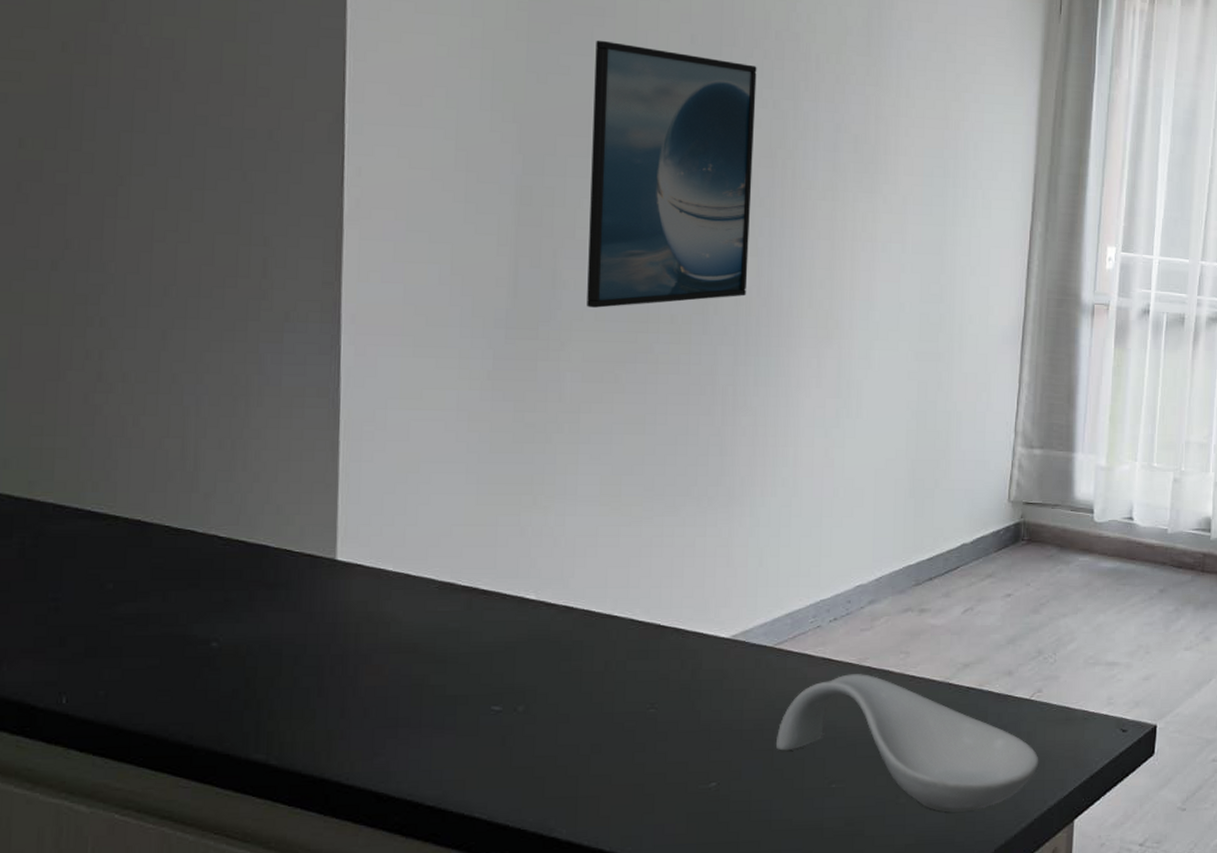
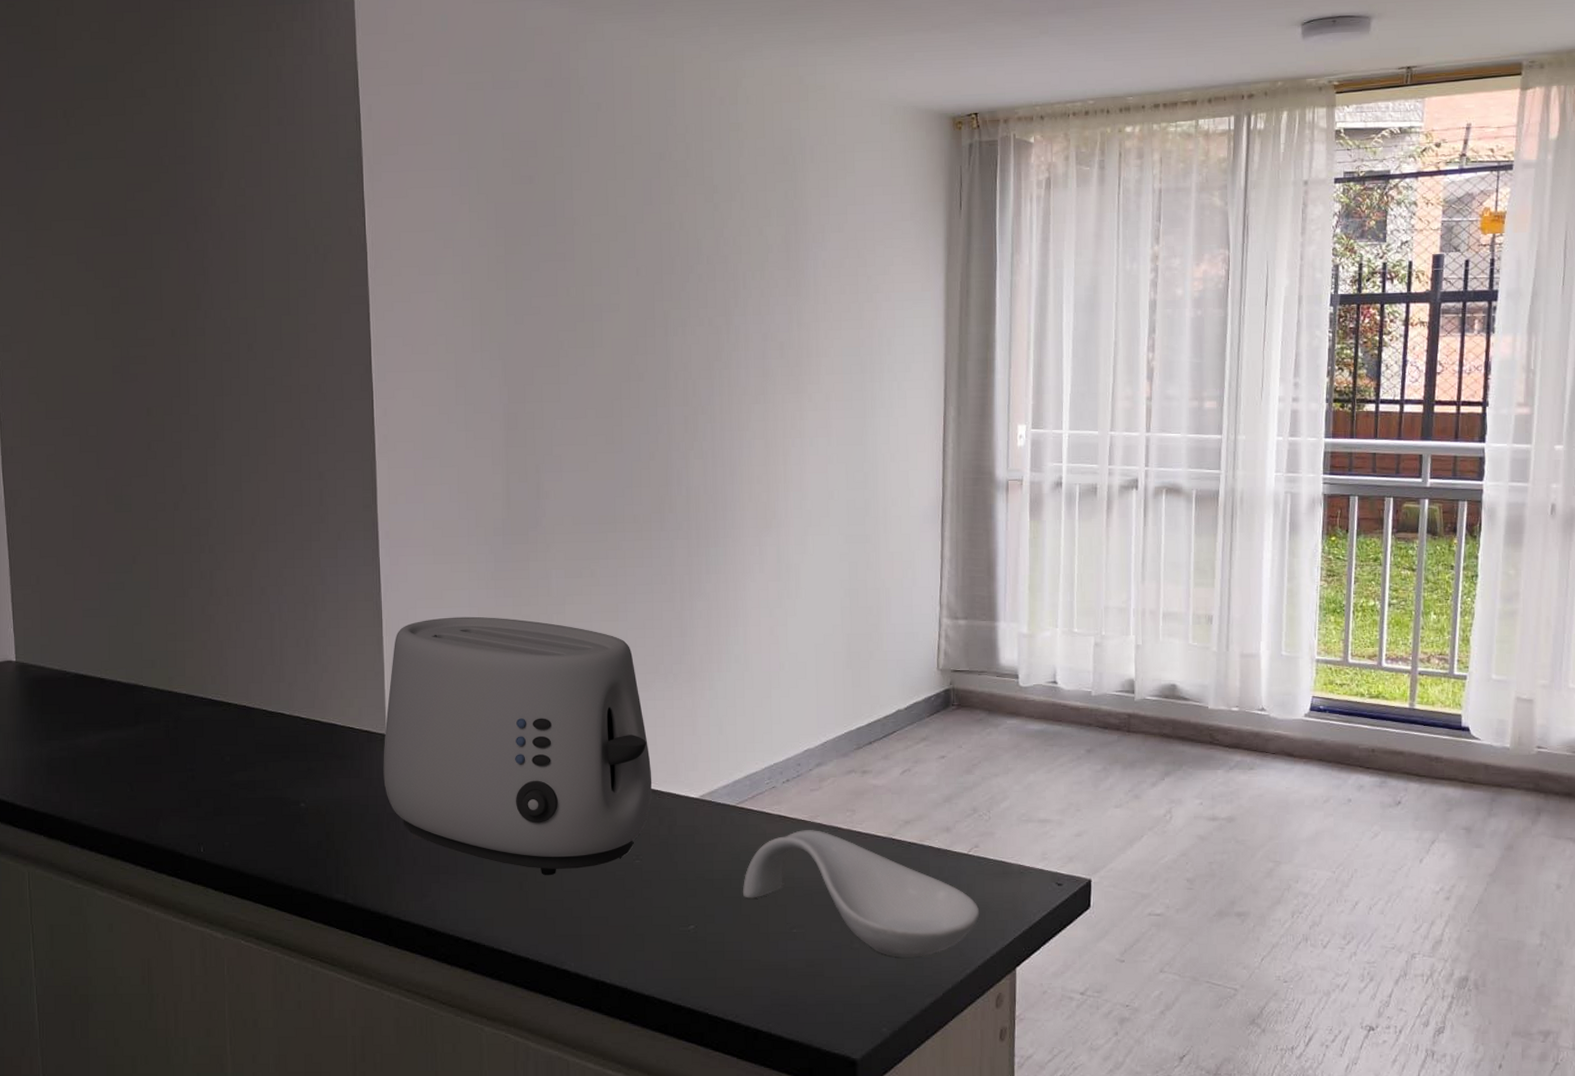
toaster: none [329,421,676,728] -> present [383,616,652,876]
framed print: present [587,40,757,308] -> none [560,281,696,513]

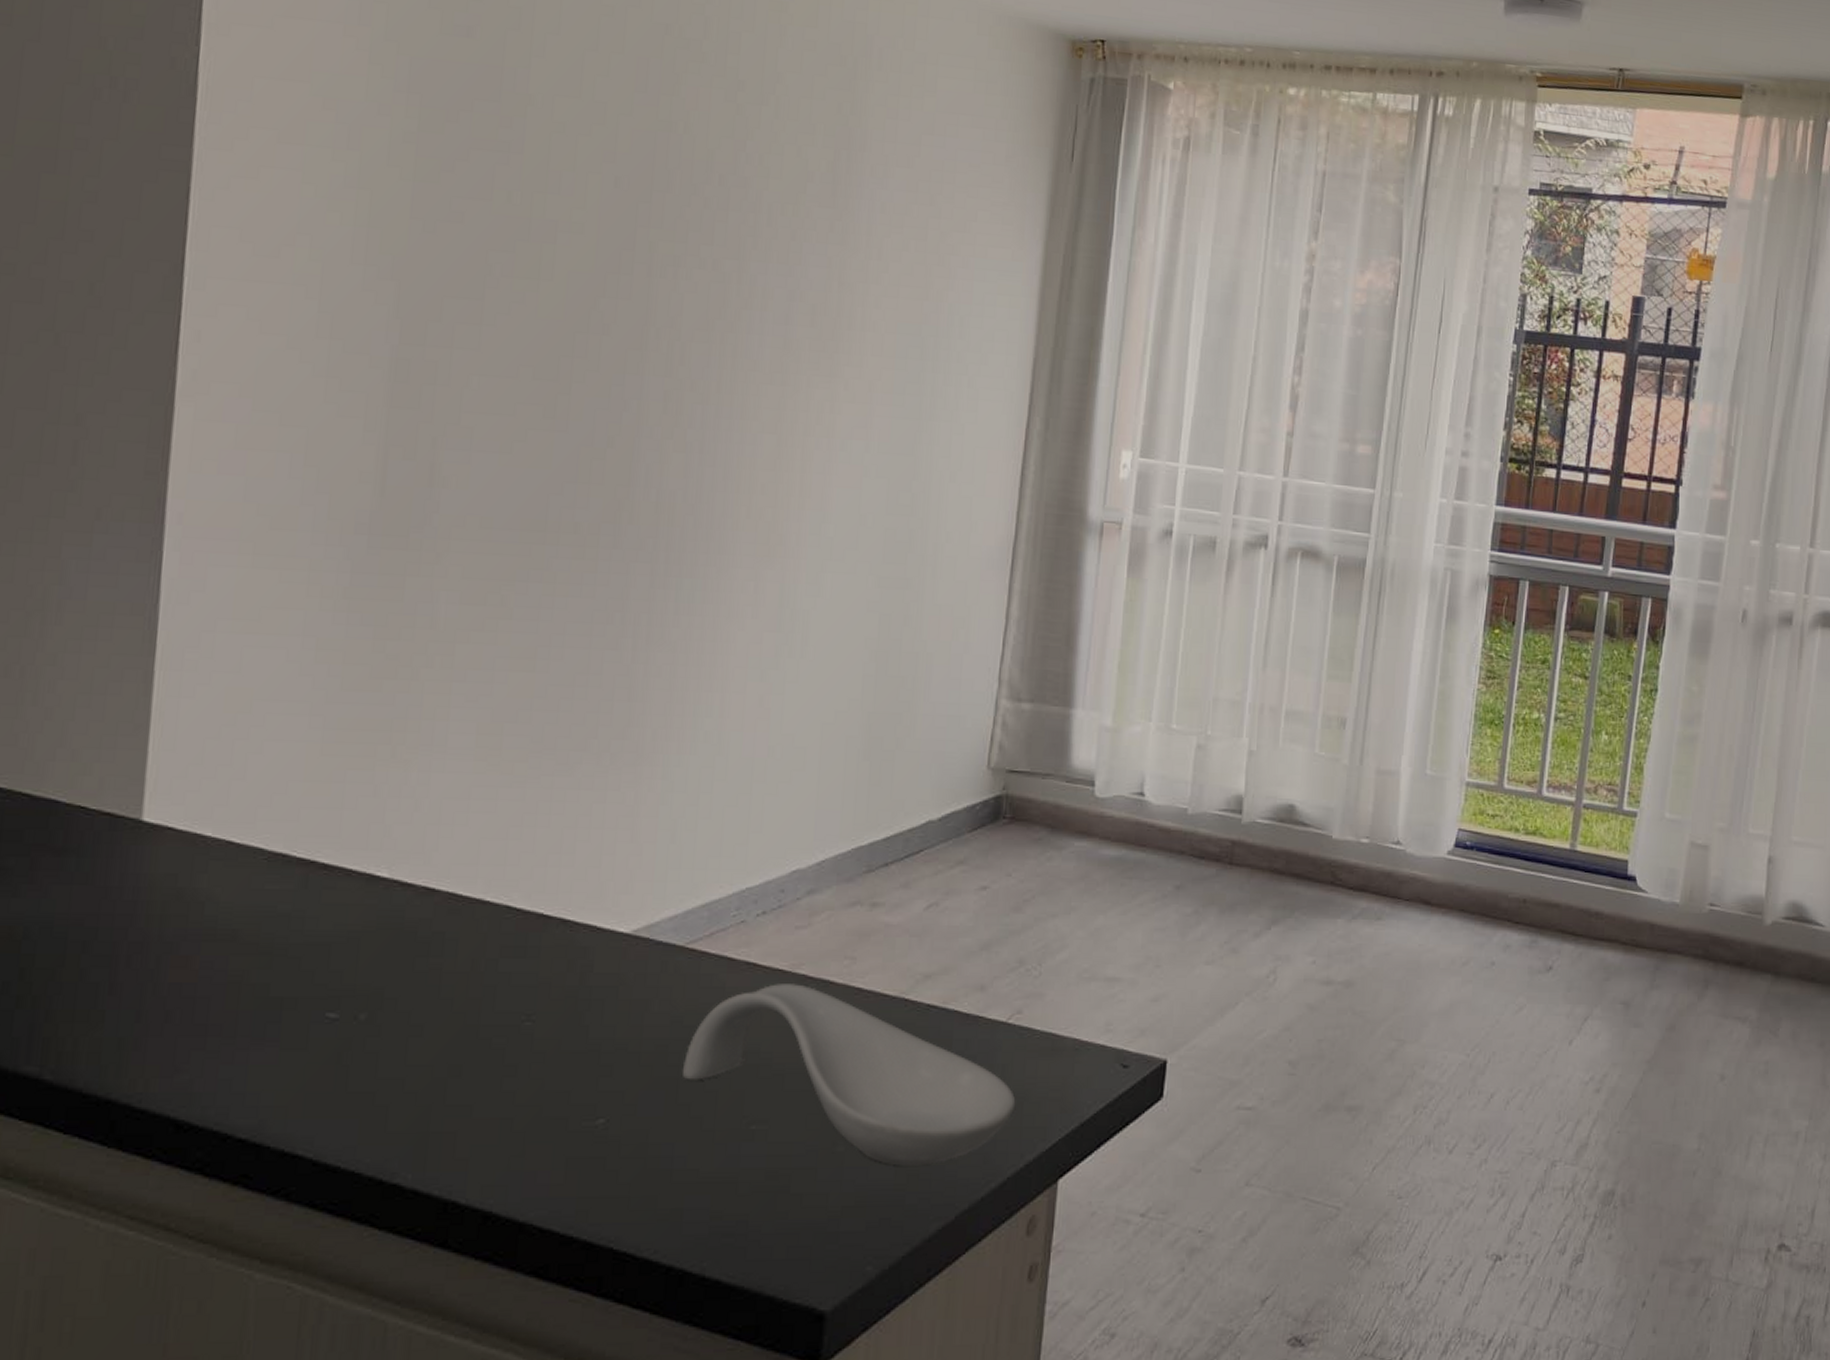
toaster: present [383,616,652,876] -> none [128,648,564,1043]

